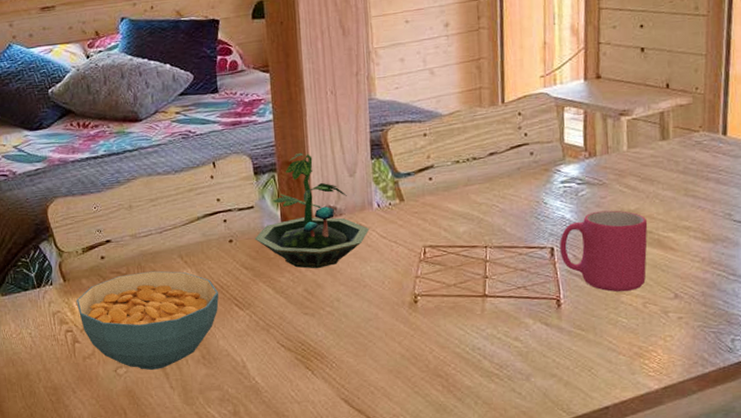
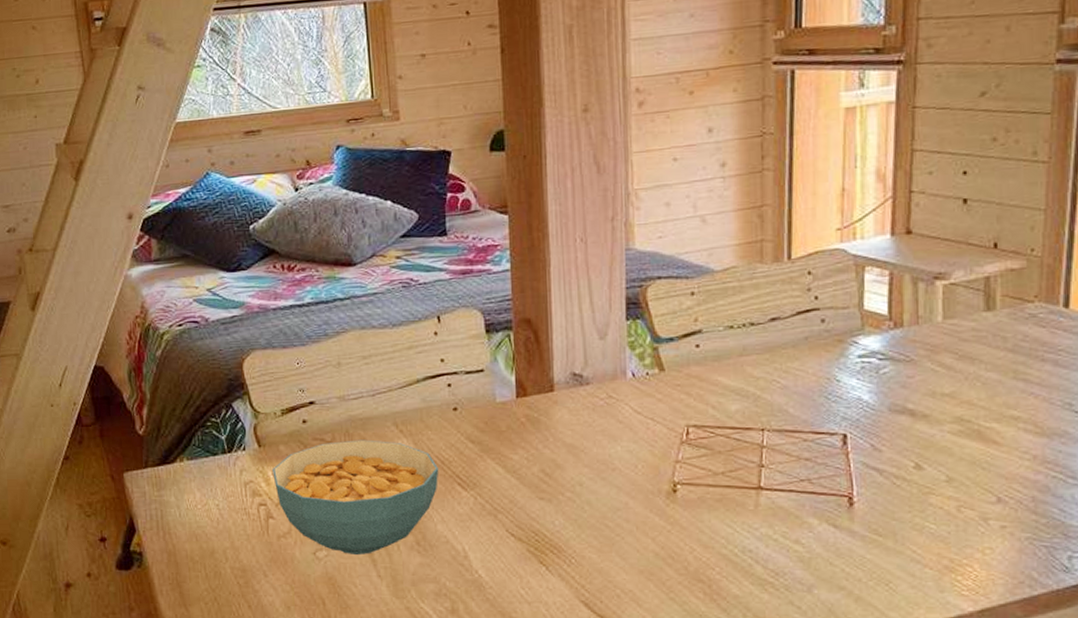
terrarium: present [255,153,370,269] -> none [484,309,622,447]
mug: present [560,210,648,292] -> none [854,392,966,491]

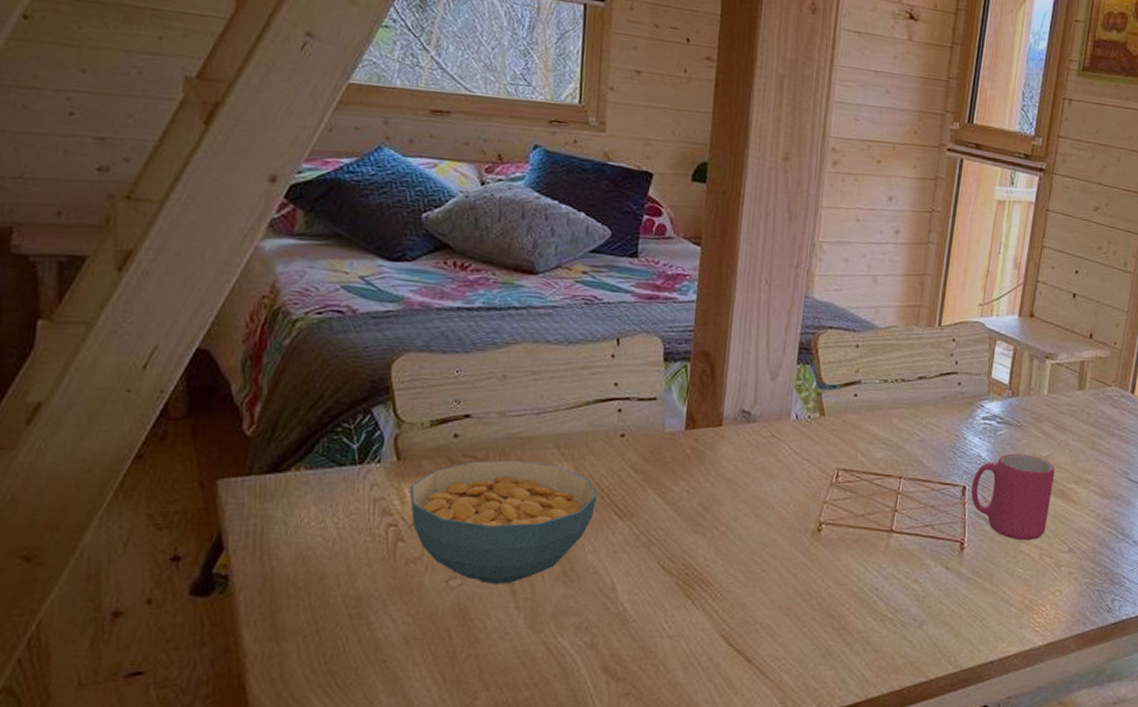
mug: none [854,392,966,491] -> present [971,453,1055,540]

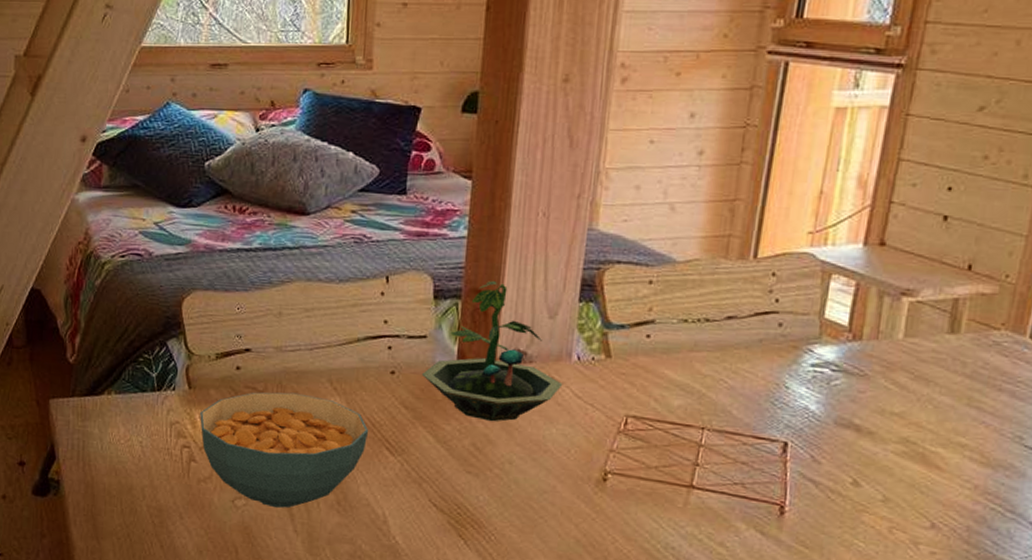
terrarium: none [652,344,783,481] -> present [422,281,563,422]
mug: present [971,453,1055,540] -> none [795,407,913,510]

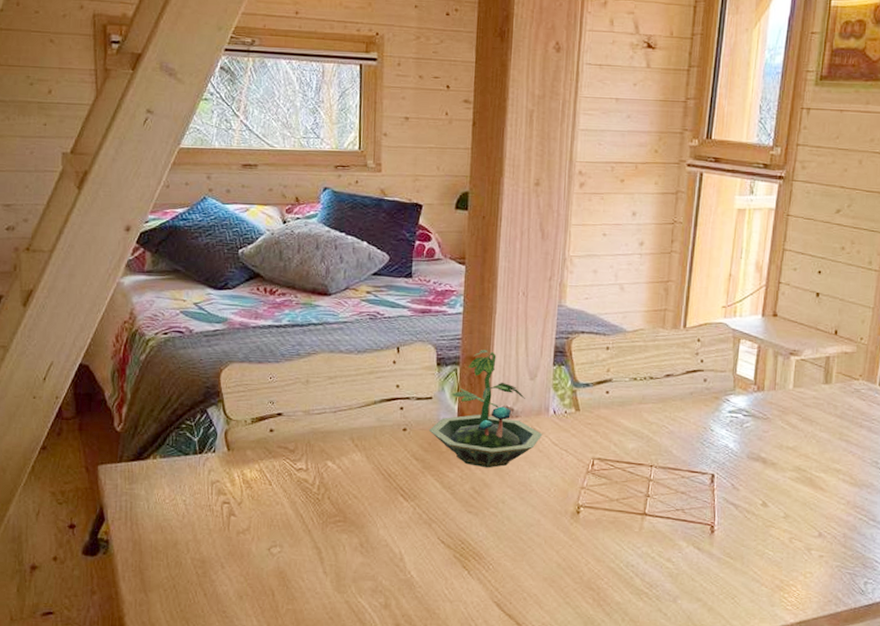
cereal bowl: present [200,392,369,508] -> none [238,450,386,553]

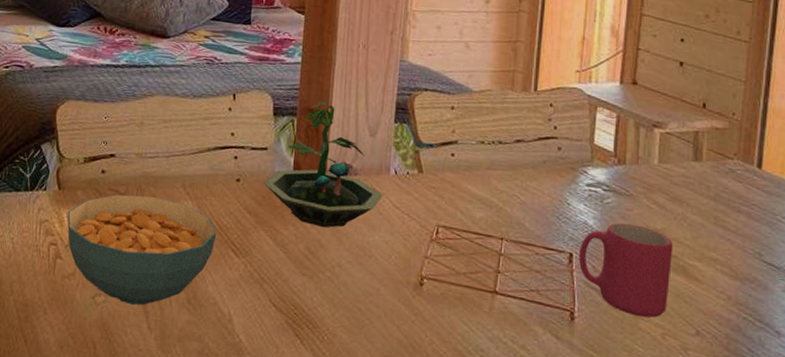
cereal bowl: none [238,450,386,553] -> present [67,194,217,306]
mug: none [720,444,803,525] -> present [579,223,673,318]

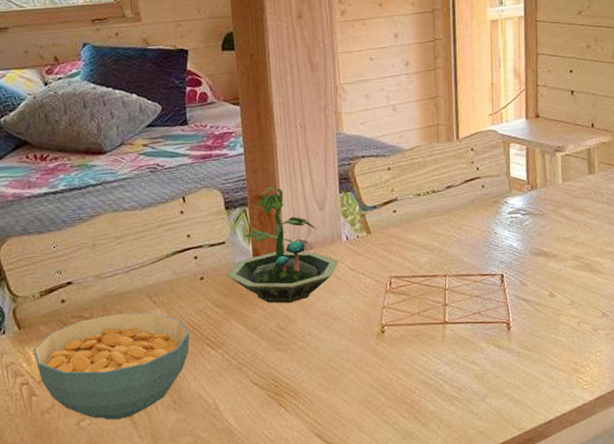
mug: present [579,223,673,318] -> none [508,238,580,313]

